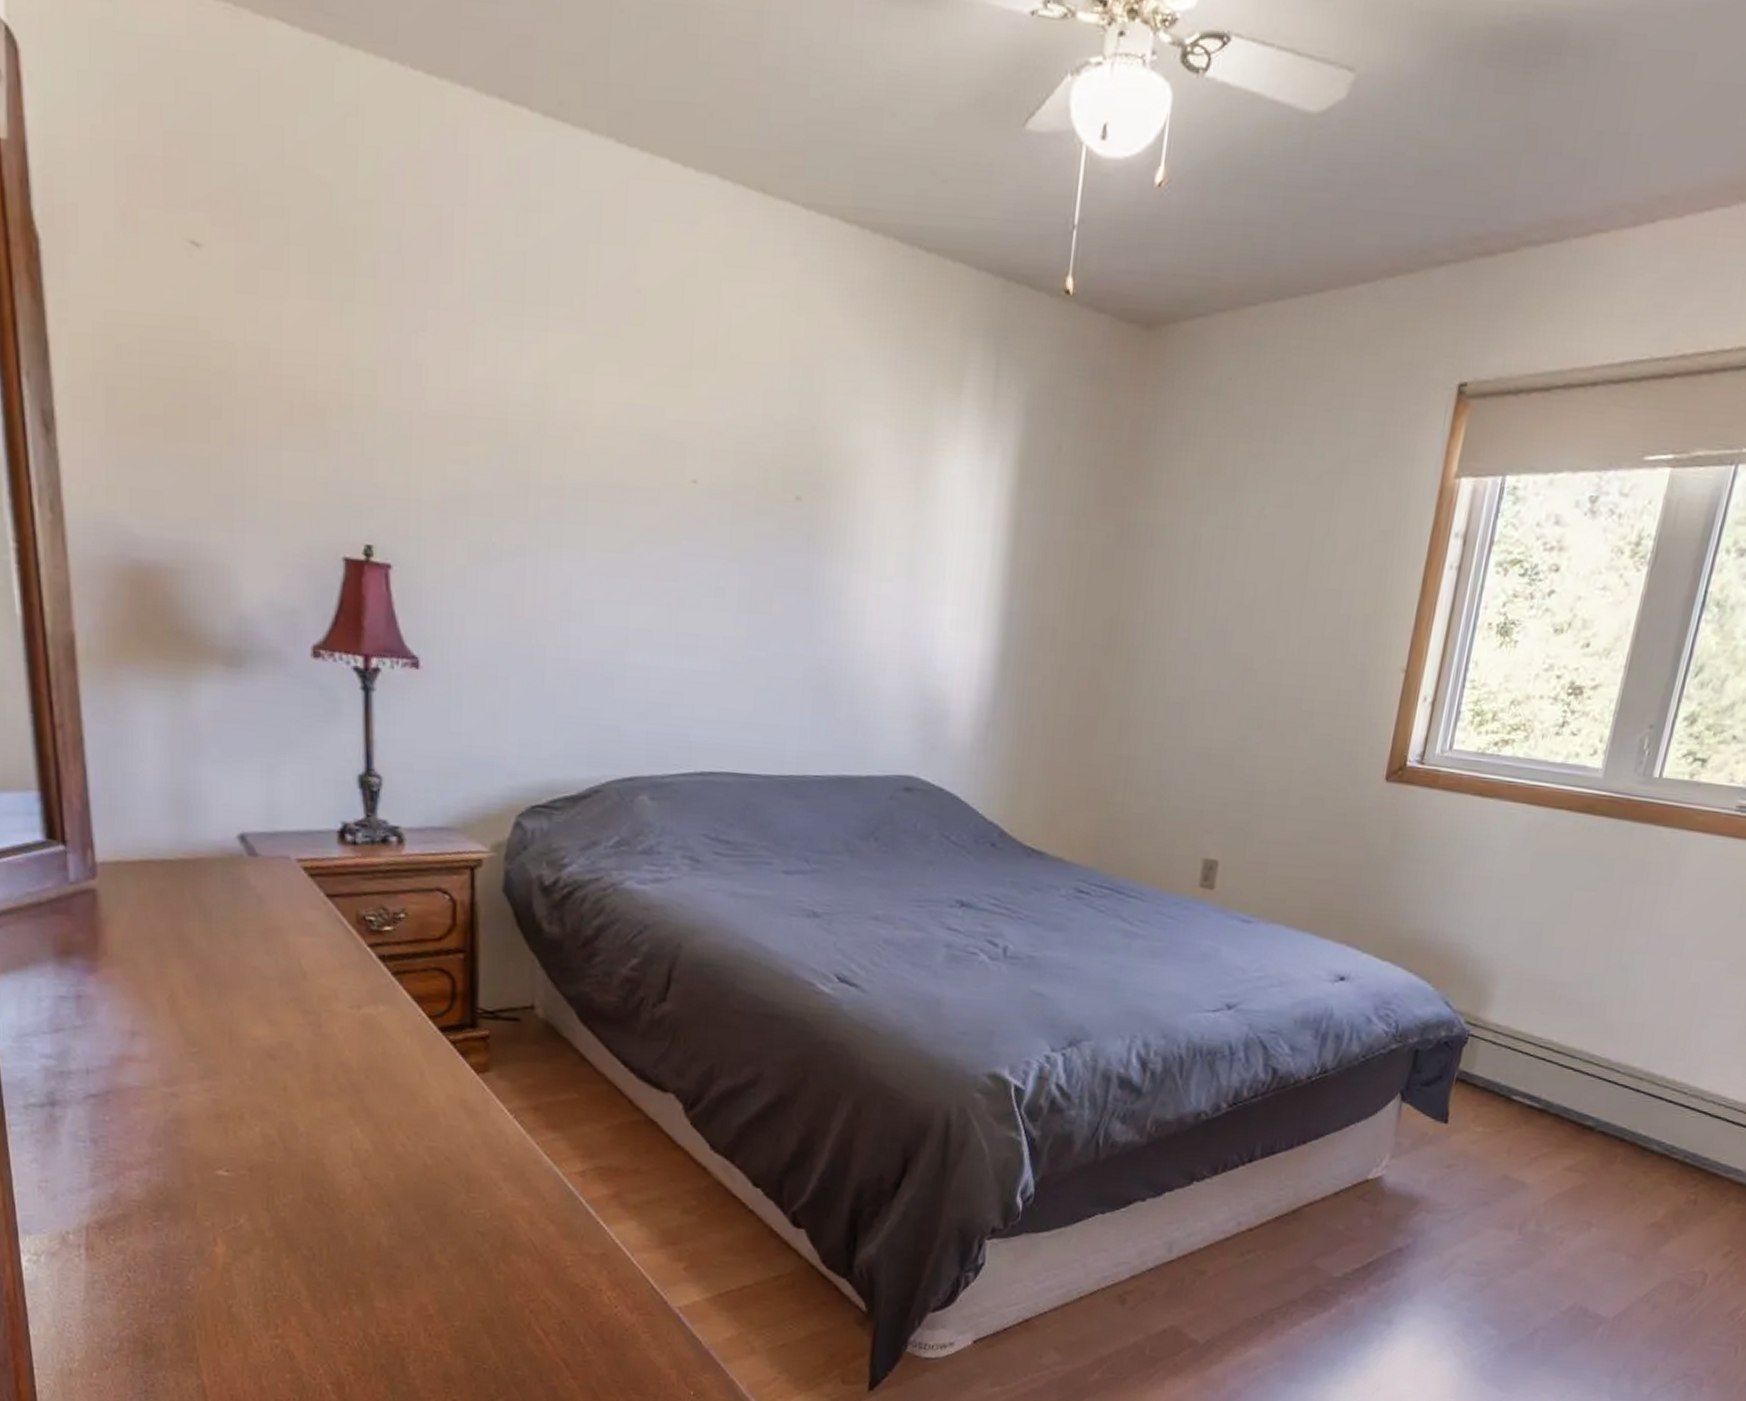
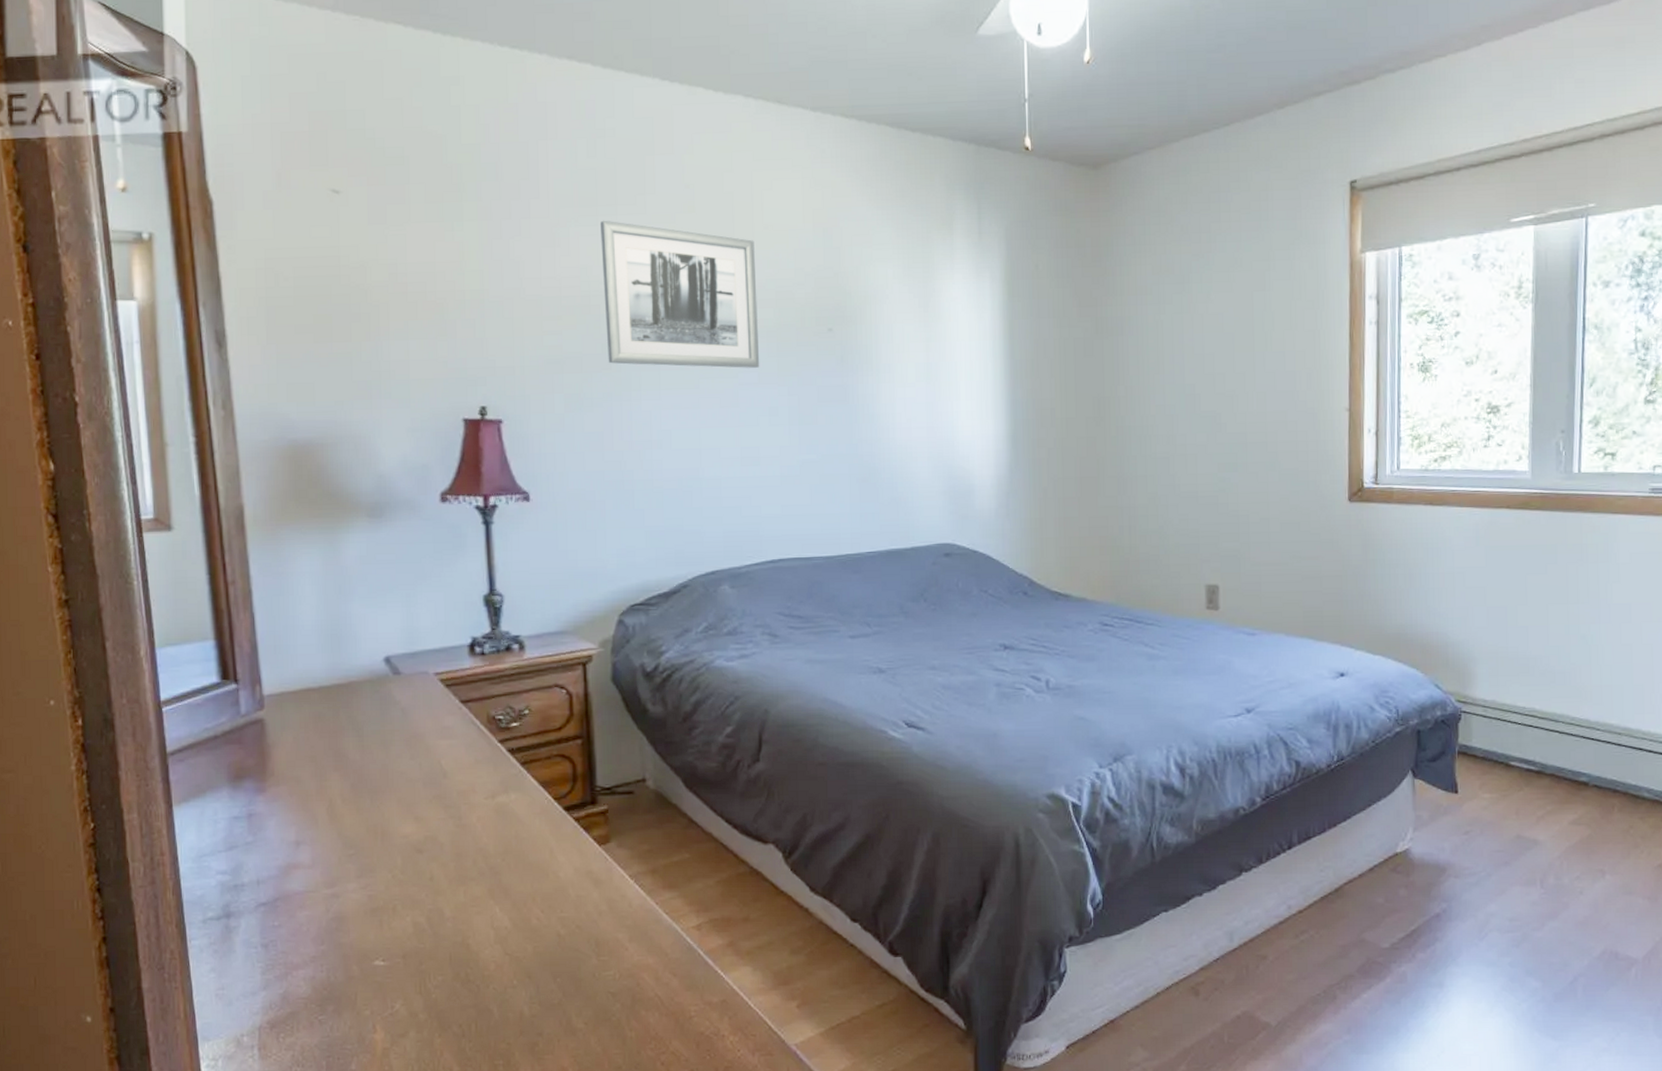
wall art: none [524,322,716,536] -> present [599,220,760,368]

